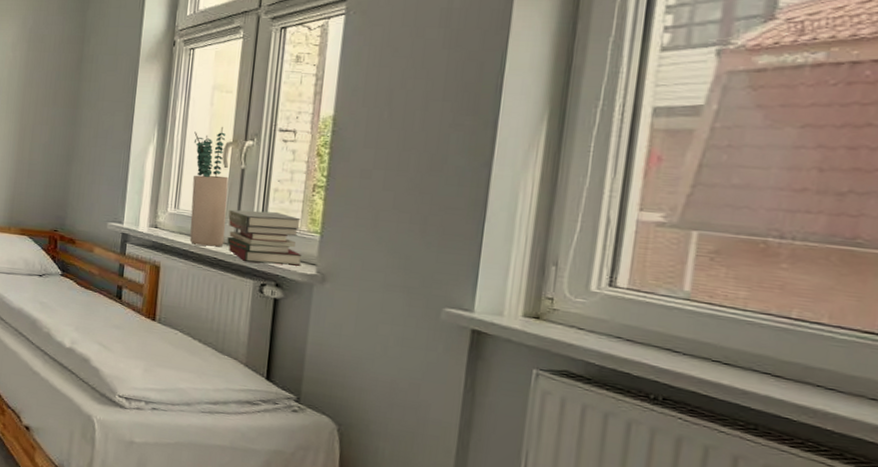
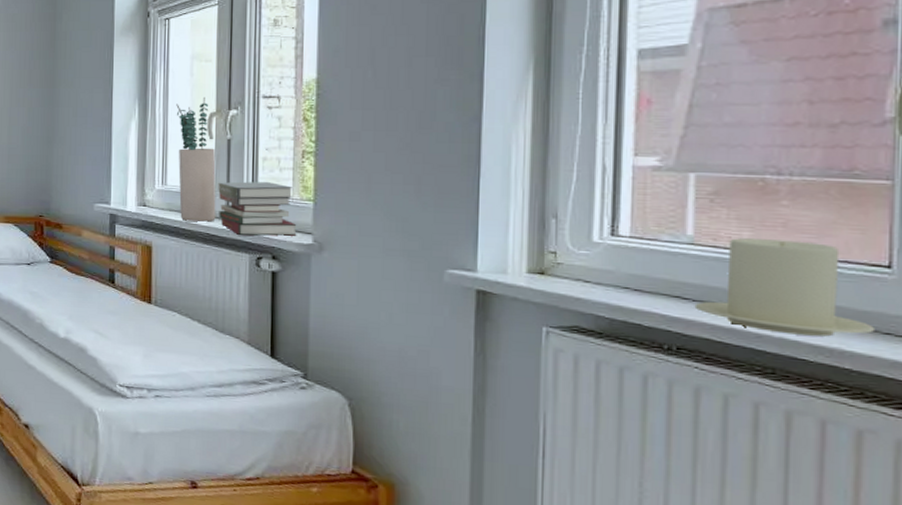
candle: none [684,297,861,398] -> present [694,238,874,337]

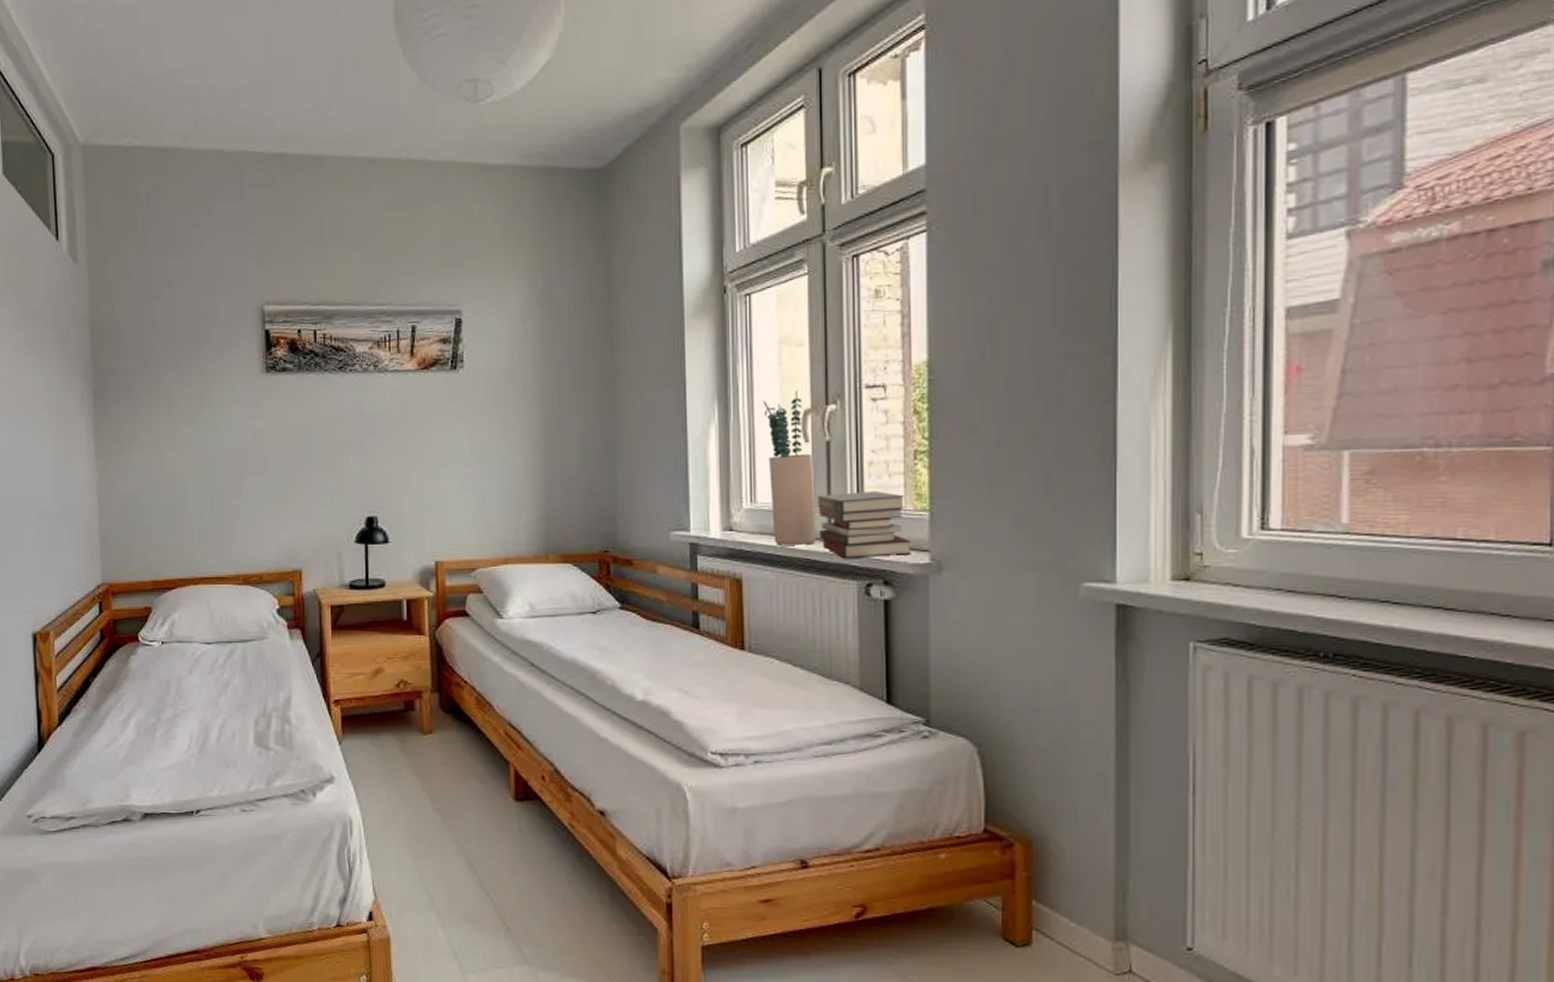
candle: present [694,238,874,337] -> none [1351,521,1536,629]

